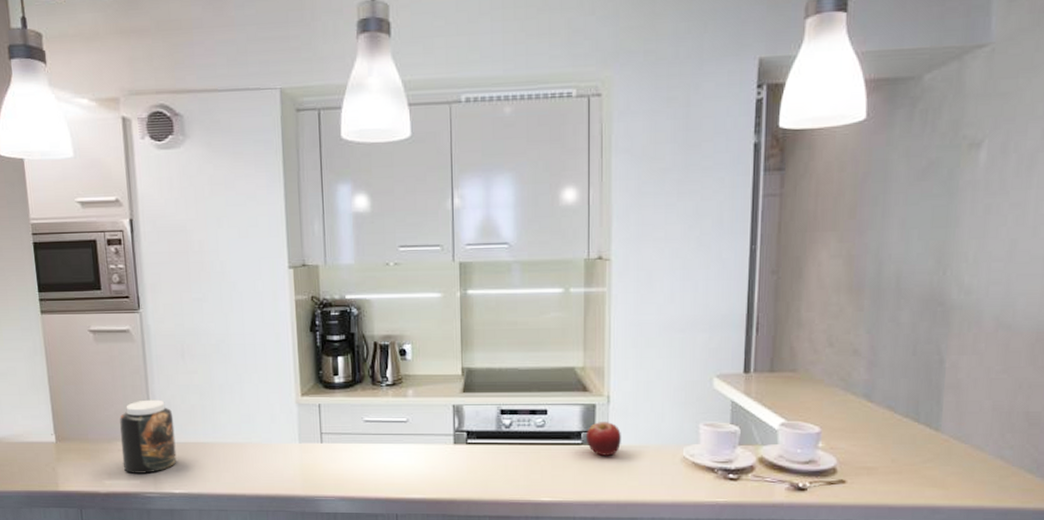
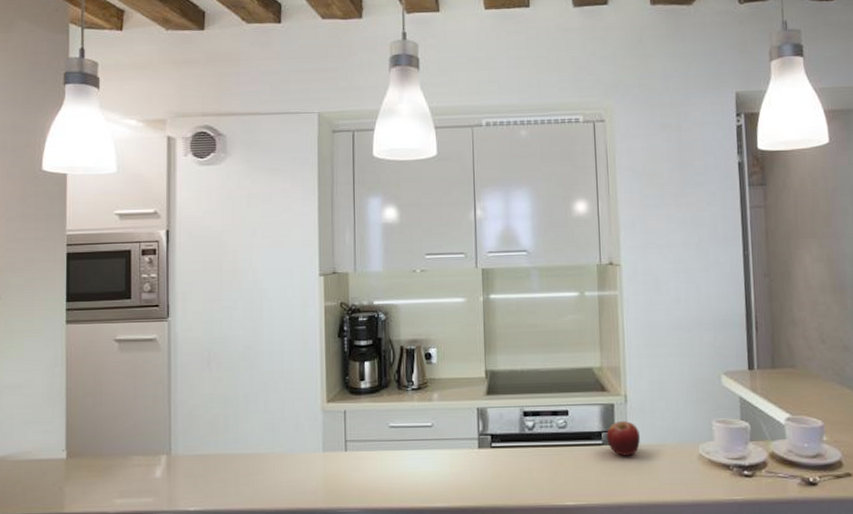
jar: present [119,399,177,474] -> none [136,410,195,491]

